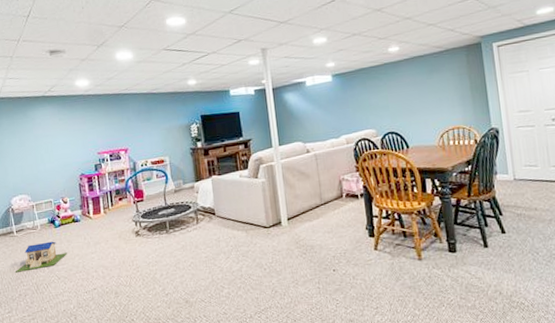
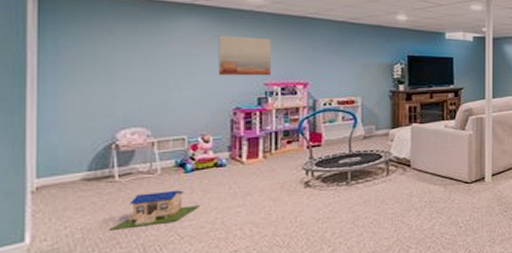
wall art: none [63,115,101,150] -> present [218,35,271,76]

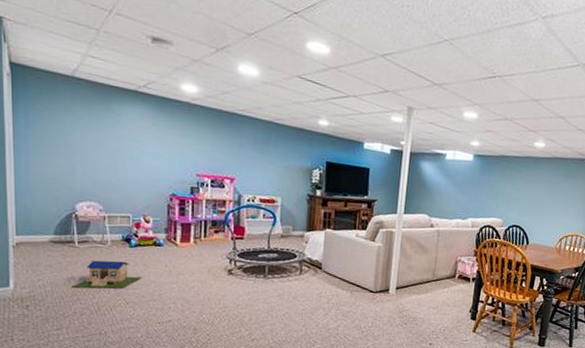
wall art: present [218,35,271,76] -> none [157,123,203,168]

